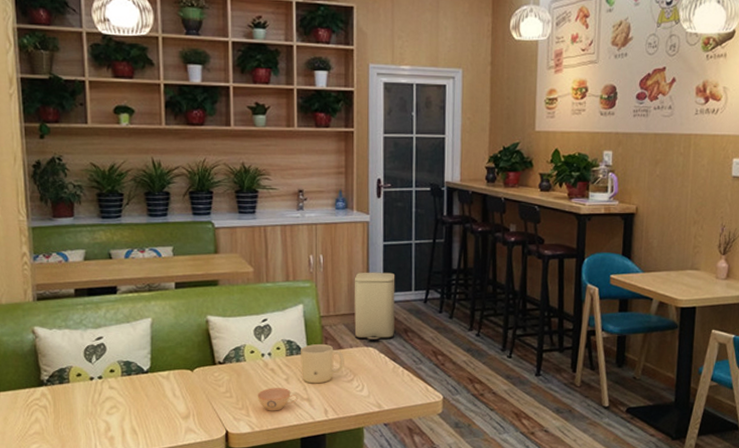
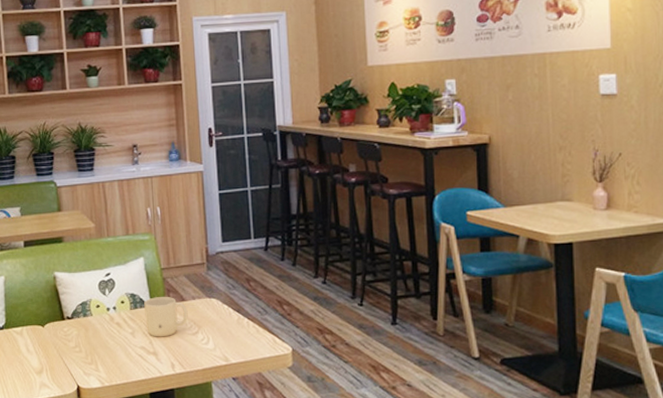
teacup: present [257,388,298,411] -> none [105,342,145,366]
pedal bin: present [354,272,396,340] -> none [192,221,236,291]

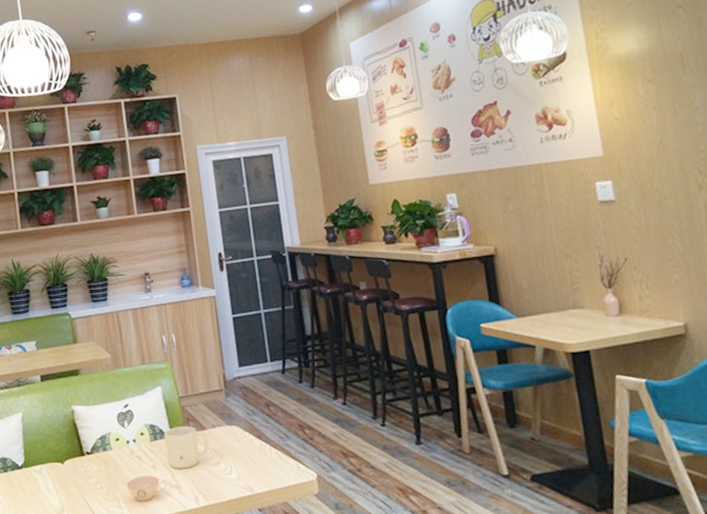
teacup: none [105,342,145,366] -> present [126,475,167,501]

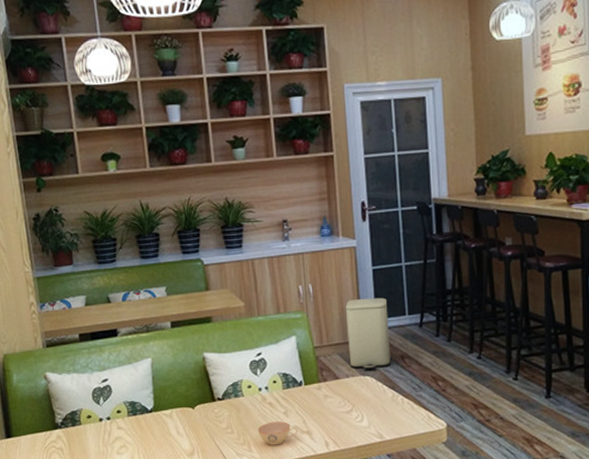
mug: present [164,425,209,469] -> none [297,374,342,416]
pedal bin: none [208,345,256,418] -> present [345,297,391,369]

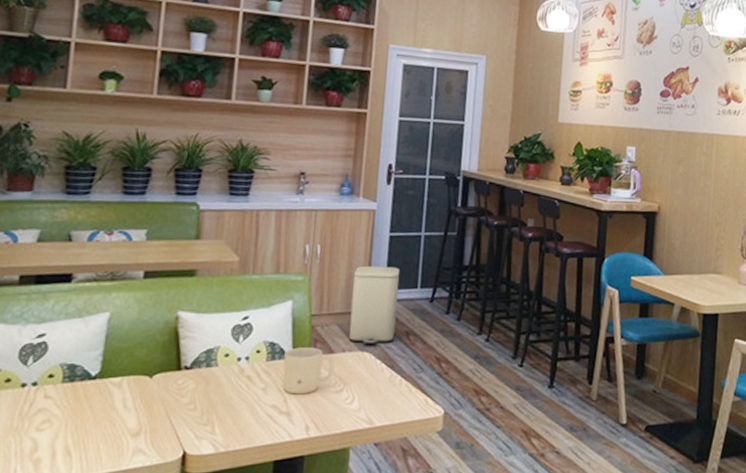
teacup: present [257,421,298,446] -> none [226,399,276,428]
mug: none [297,374,342,416] -> present [282,346,335,395]

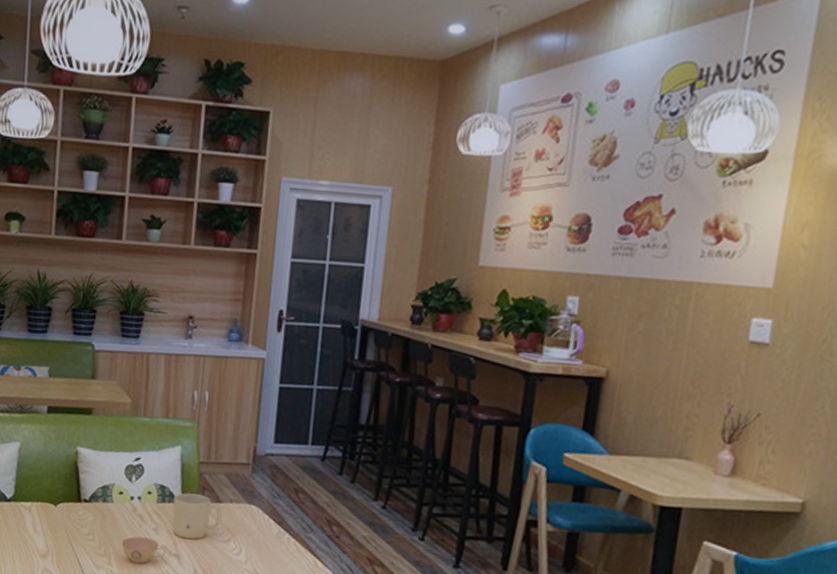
teacup: none [226,399,276,428] -> present [121,536,166,564]
pedal bin: present [348,265,401,344] -> none [236,416,290,499]

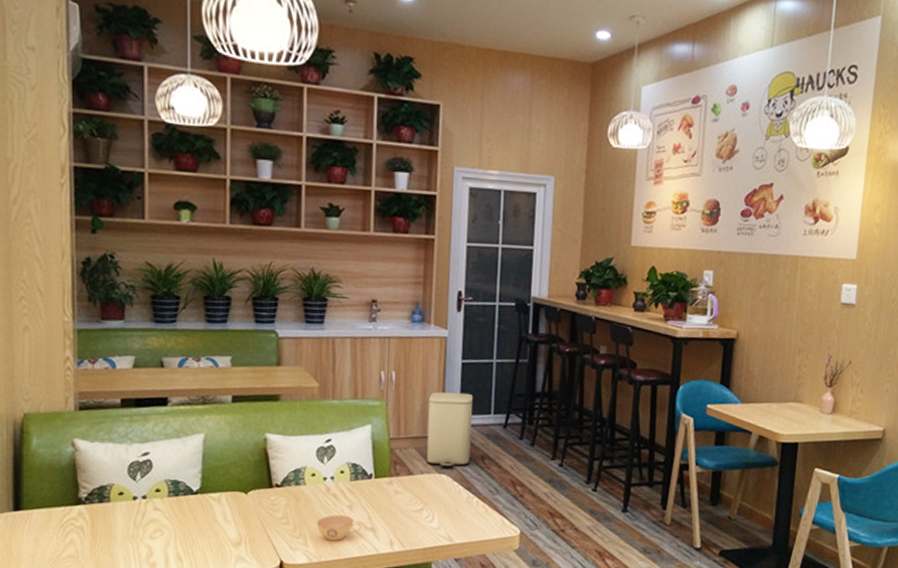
mug: present [172,493,222,540] -> none [366,468,414,513]
pedal bin: none [236,416,290,499] -> present [426,391,474,467]

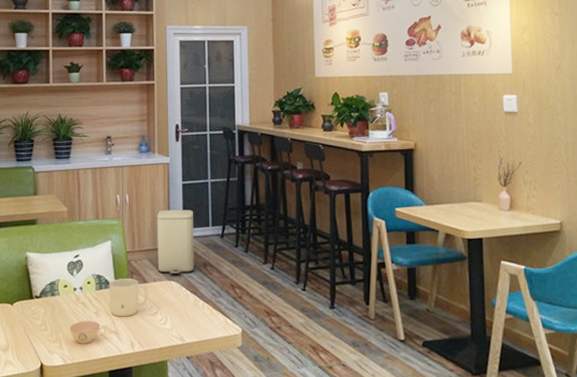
mug: none [366,468,414,513] -> present [109,278,149,317]

